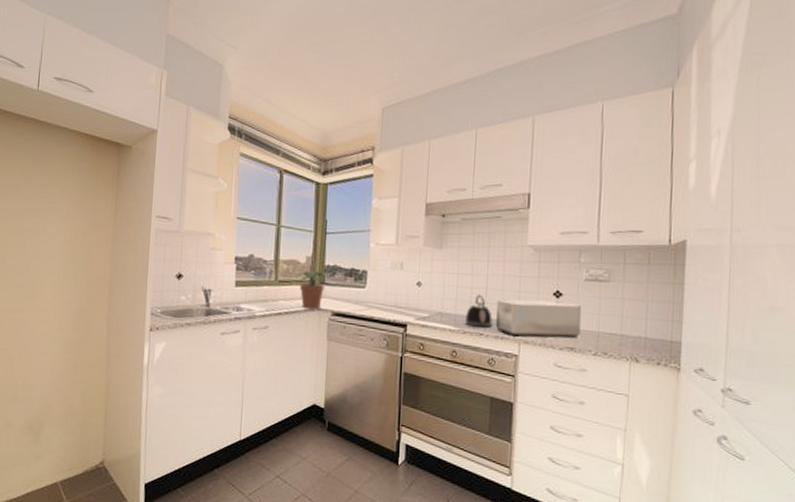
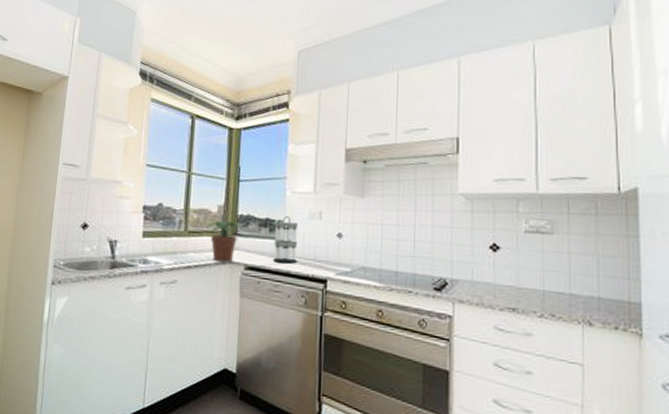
spice rack: none [358,266,382,310] -> present [273,216,299,264]
kettle: present [464,294,493,328] -> none [390,246,422,285]
toaster: present [495,299,582,338] -> none [425,253,523,297]

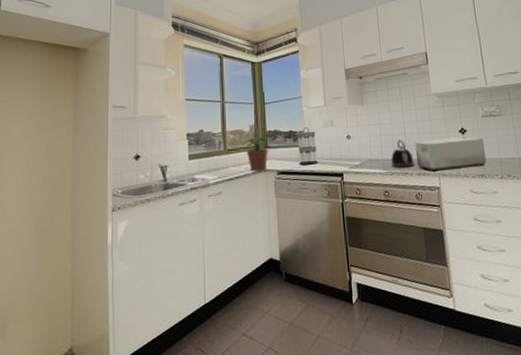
kettle: none [390,246,422,285] -> present [391,139,414,168]
toaster: none [425,253,523,297] -> present [414,137,487,172]

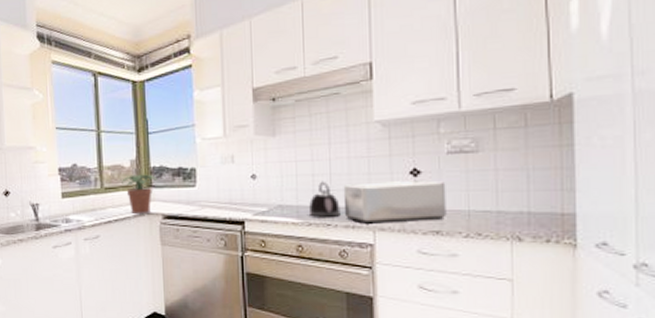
spice rack: present [297,127,318,165] -> none [188,163,213,209]

